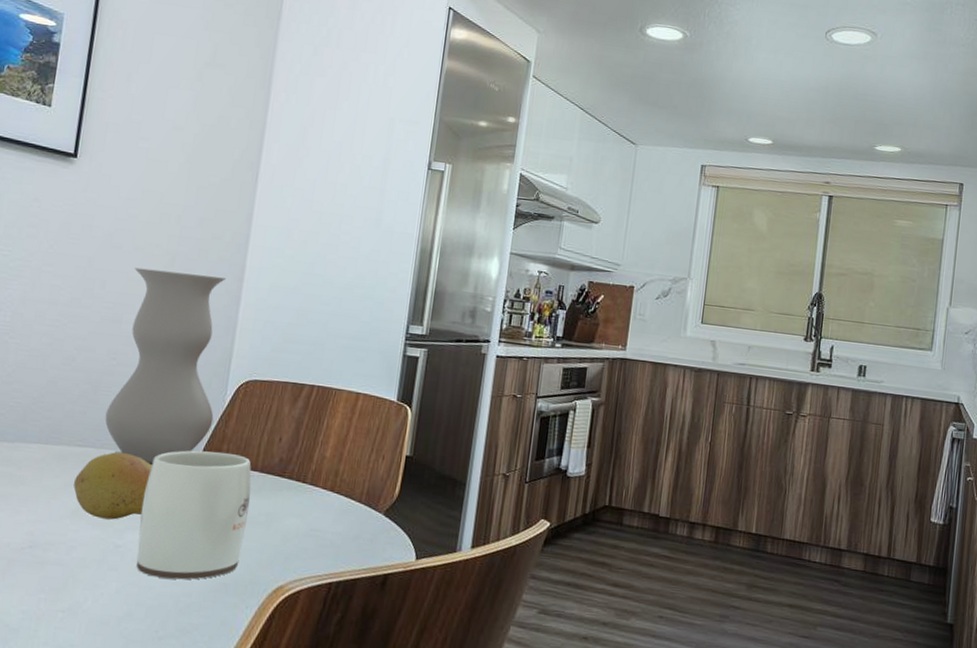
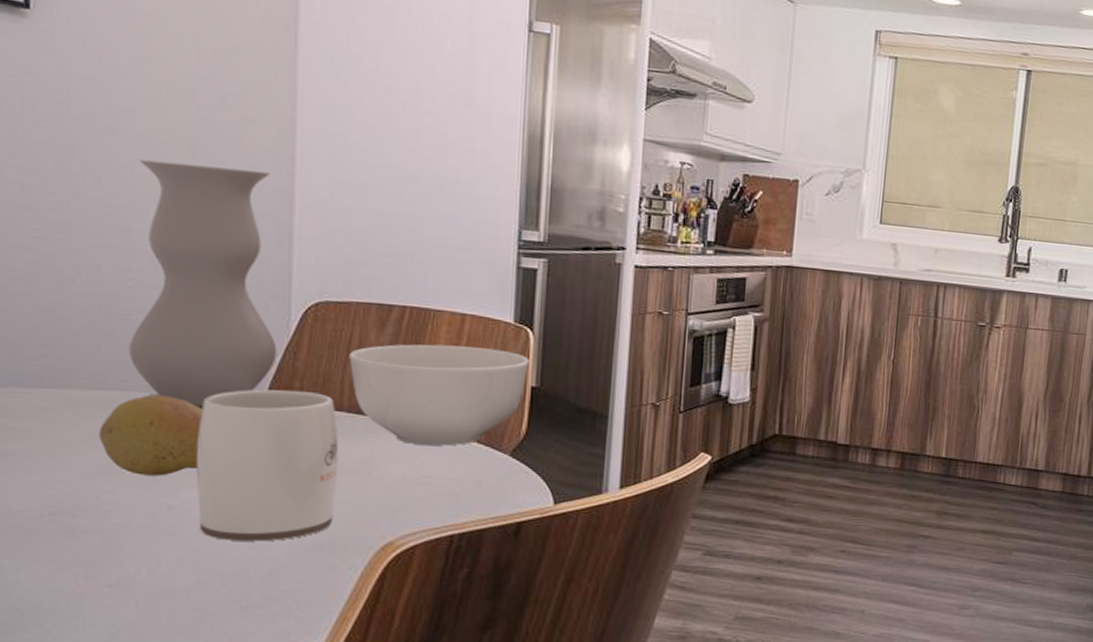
bowl: none [266,416,406,504] -> present [349,344,529,446]

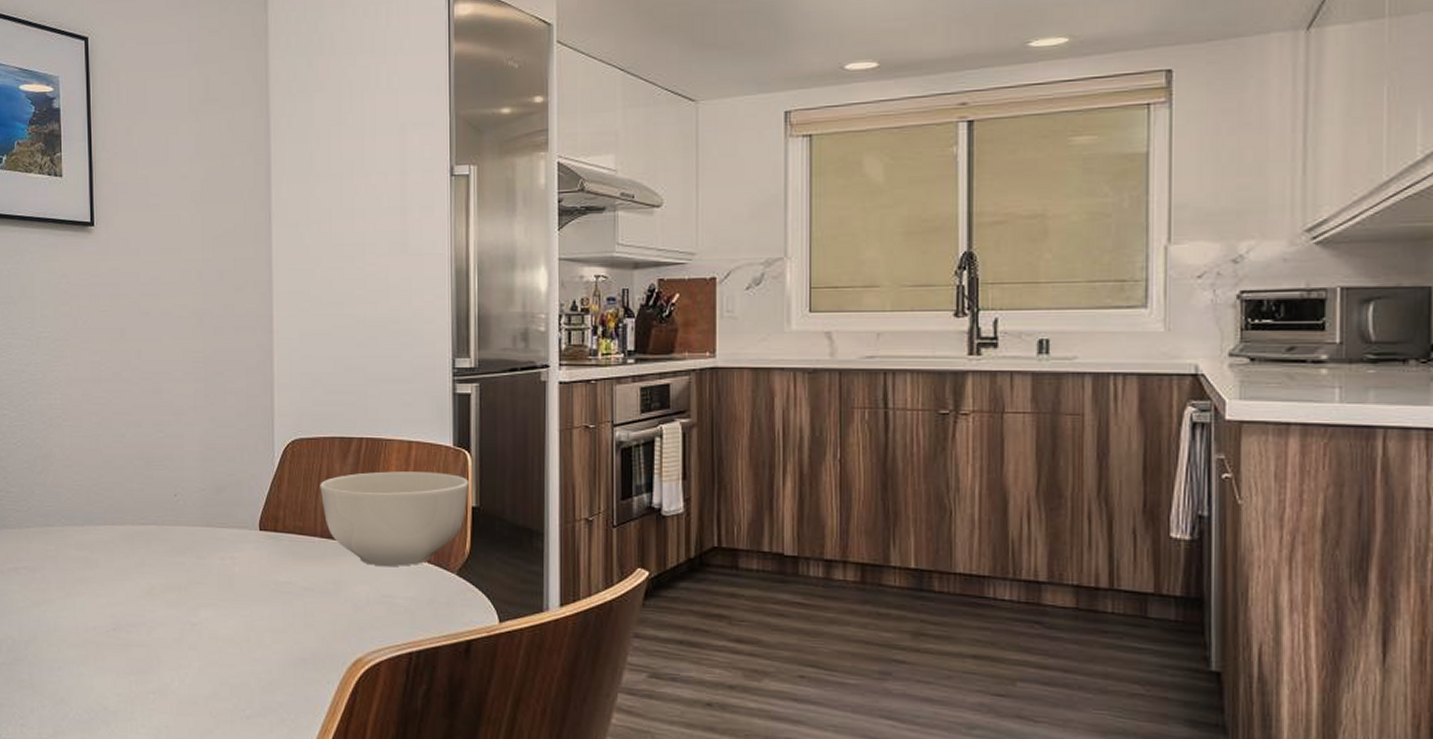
fruit: present [100,395,204,476] -> none [144,528,214,598]
vase: present [129,159,277,408] -> none [161,332,265,538]
mug: present [196,389,339,542] -> none [209,519,316,656]

